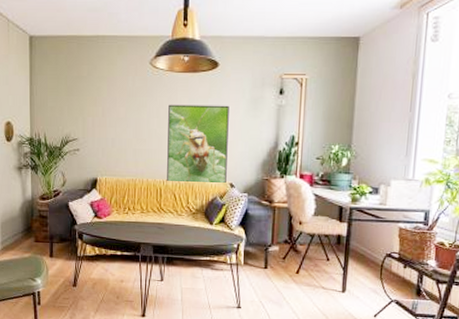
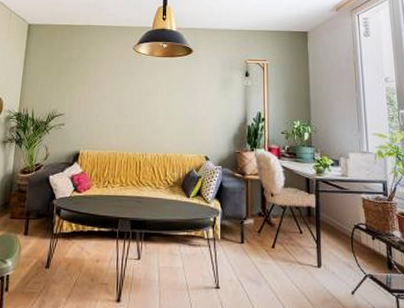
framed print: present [167,104,229,183] -> none [146,84,203,156]

